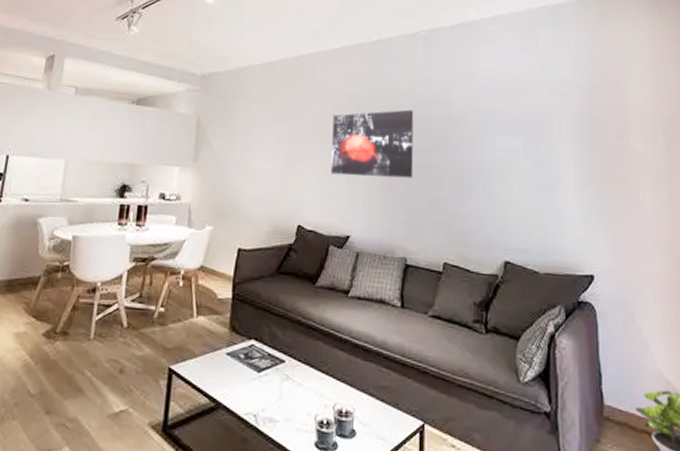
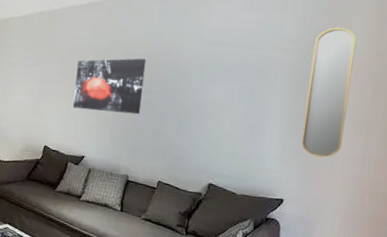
home mirror: none [595,69,646,219] -> present [301,27,356,158]

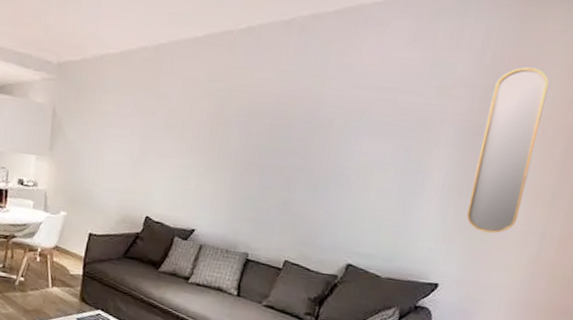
wall art: present [72,58,147,115] -> none [181,107,277,179]

